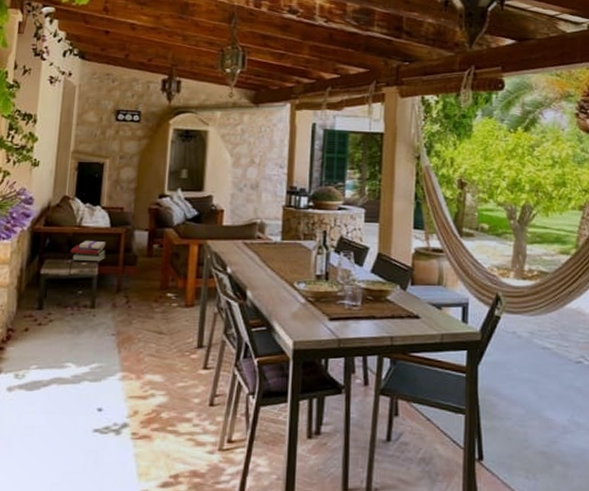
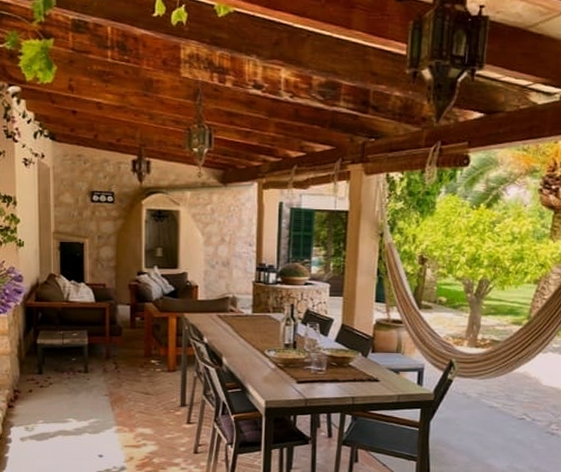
books: present [70,240,106,262] -> none [61,313,94,333]

